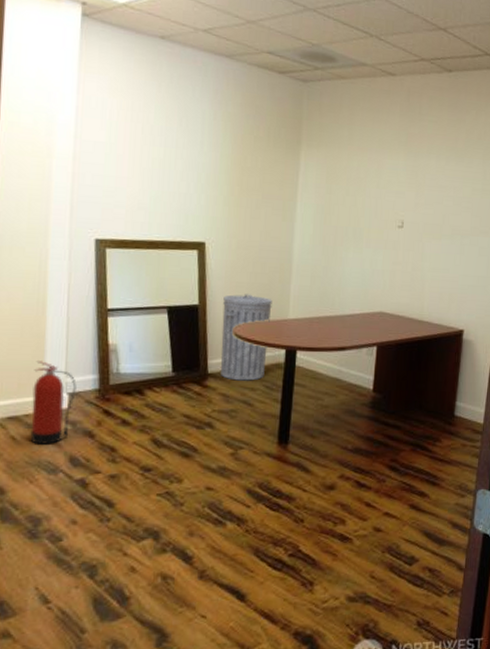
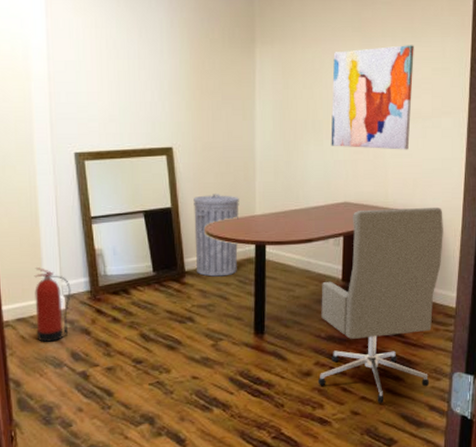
office chair: none [341,321,476,520] -> present [317,207,443,403]
wall art: none [370,162,457,265] -> present [331,45,414,150]

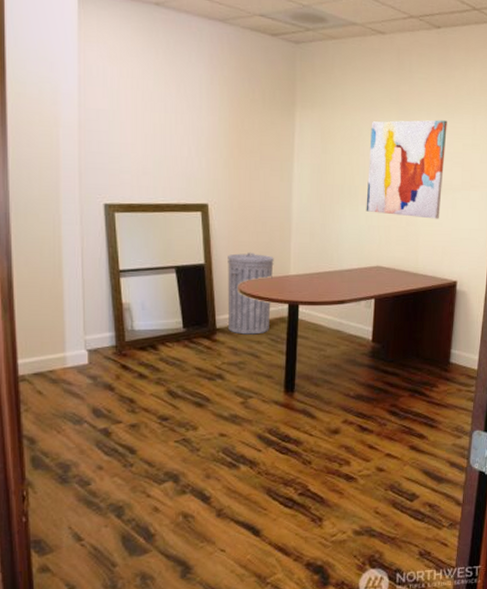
fire extinguisher: present [34,268,71,343] -> none [55,320,95,399]
office chair: present [317,207,443,403] -> none [345,274,469,460]

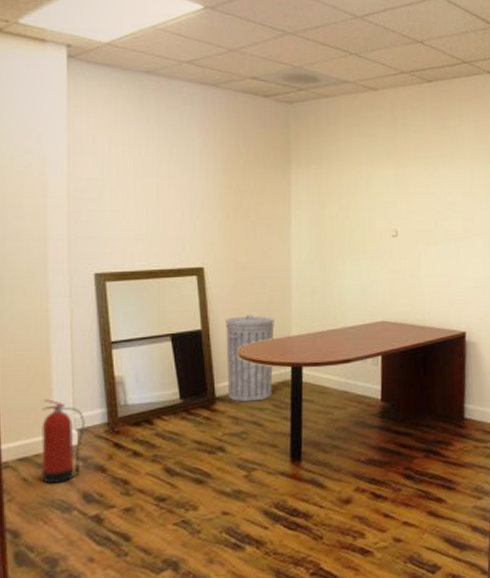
fire extinguisher: none [55,320,95,399] -> present [42,399,85,485]
wall art: present [366,120,447,219] -> none [367,170,445,270]

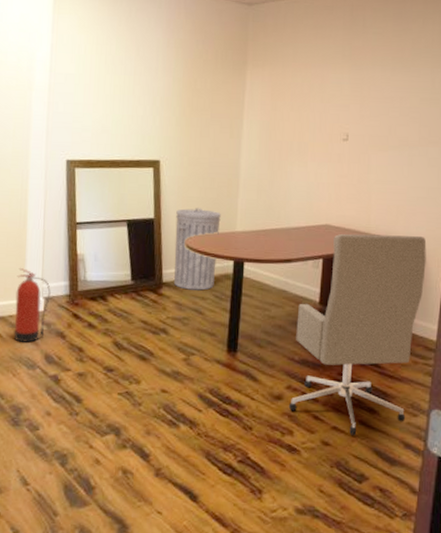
office chair: none [358,324,479,528] -> present [288,233,427,435]

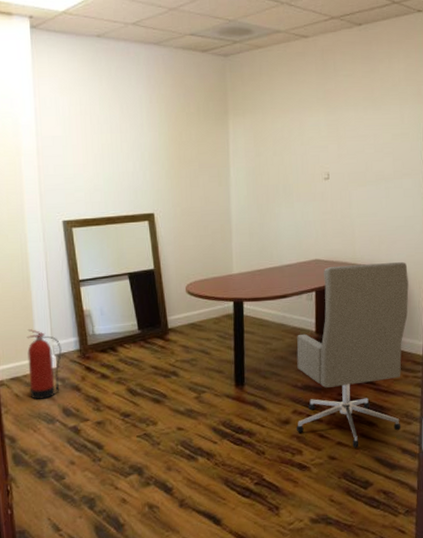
trash can: present [174,208,221,291] -> none [175,255,218,333]

